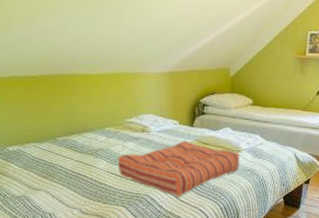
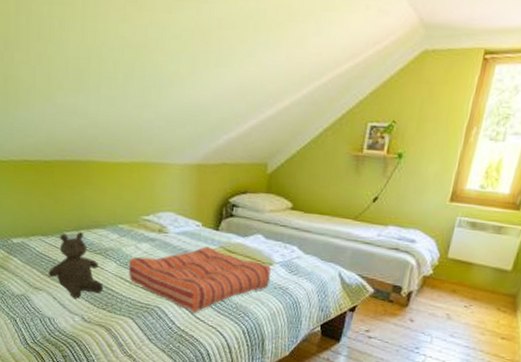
teddy bear: none [45,136,97,195] -> present [48,231,104,299]

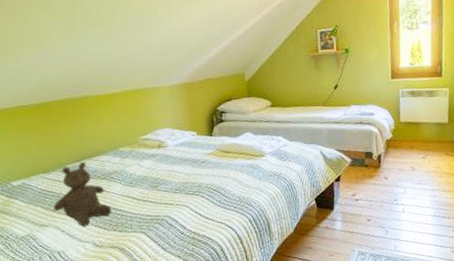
seat cushion: present [128,246,271,313] -> none [134,151,265,214]

